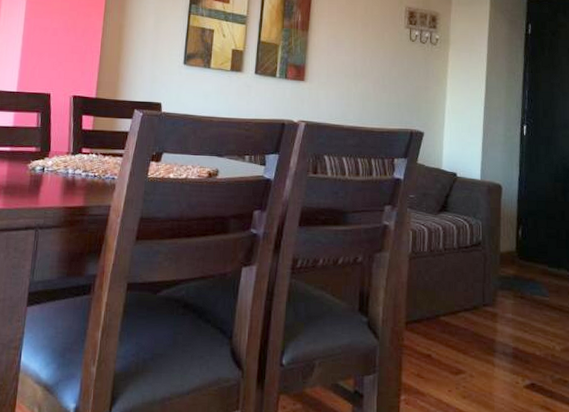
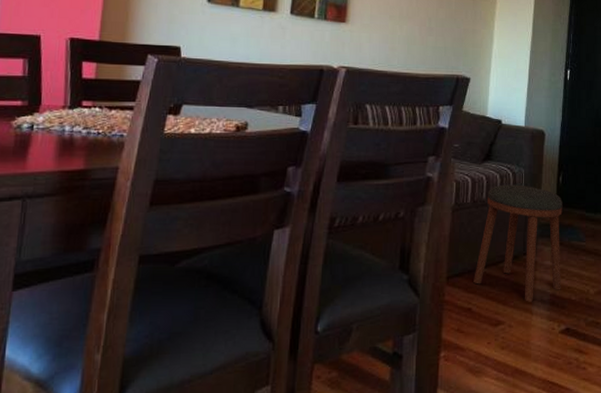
stool: none [432,235,524,354] -> present [473,184,563,302]

